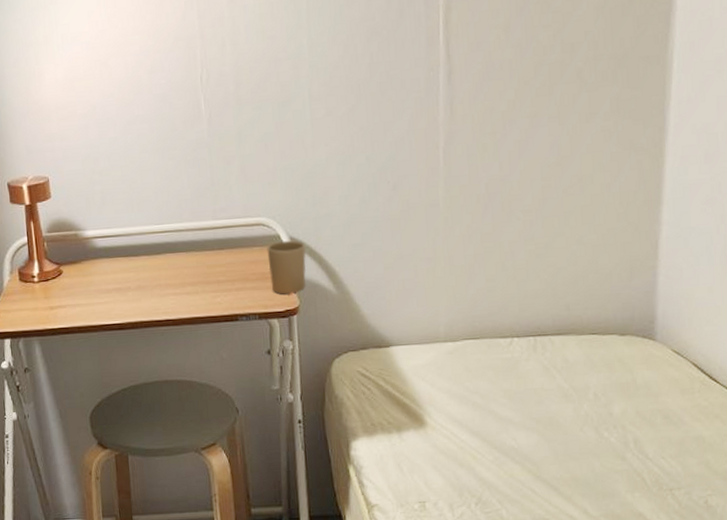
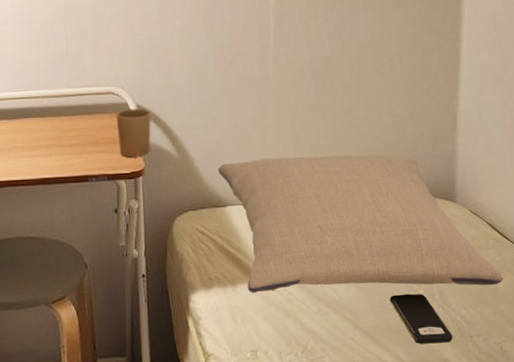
pillow: none [380,288,710,441] -> present [217,155,503,294]
phone: none [576,442,650,497] -> present [389,293,453,344]

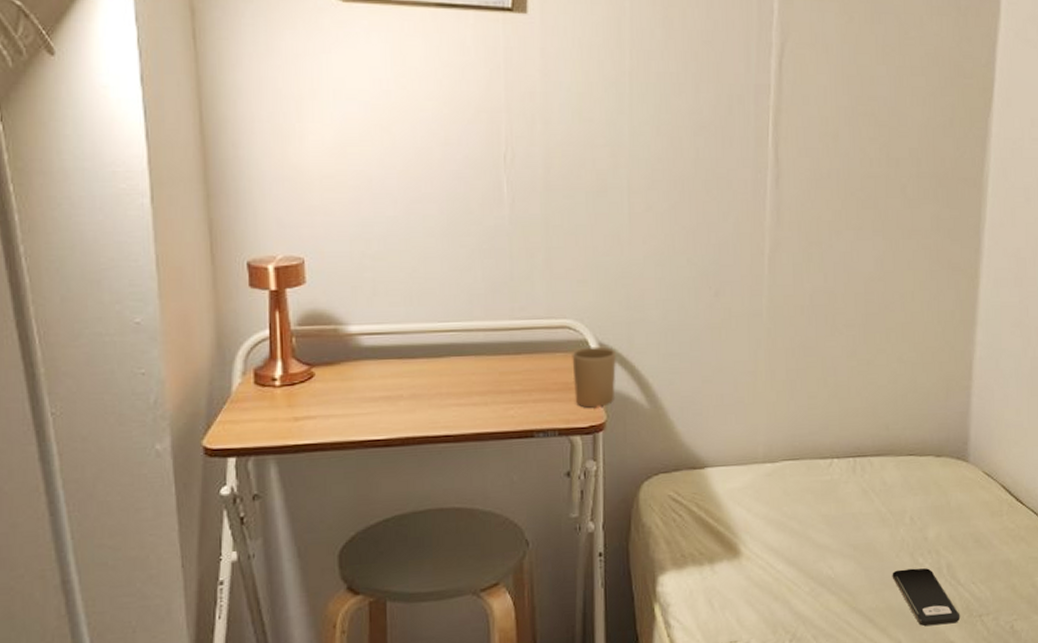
pillow: present [217,155,503,294] -> none [696,407,1016,573]

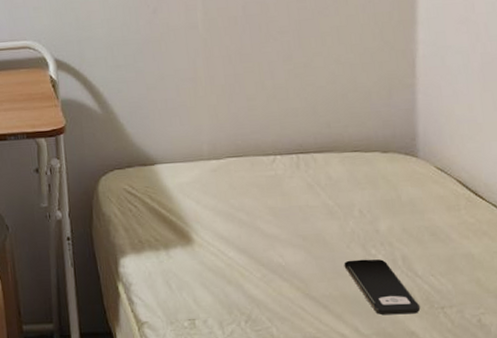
mug: present [572,346,617,409] -> none [33,62,71,115]

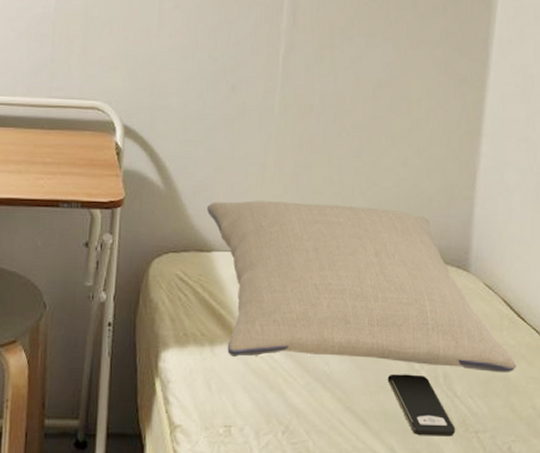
pillow: none [144,106,479,259] -> present [206,200,516,374]

